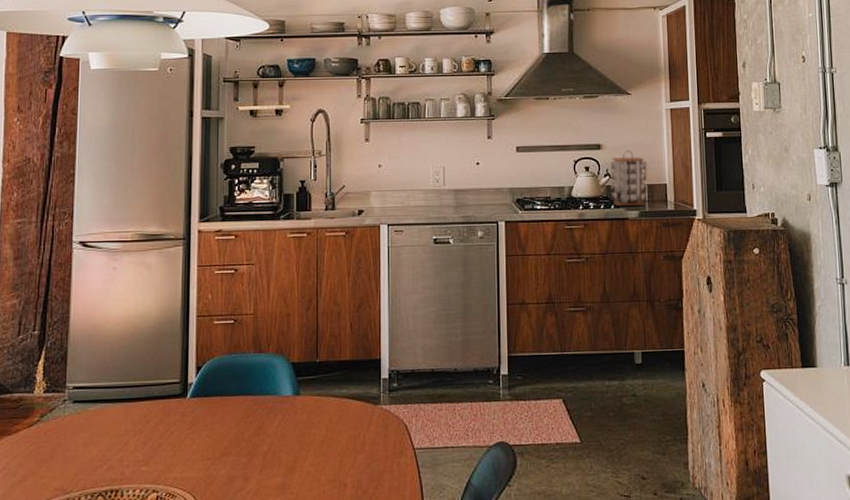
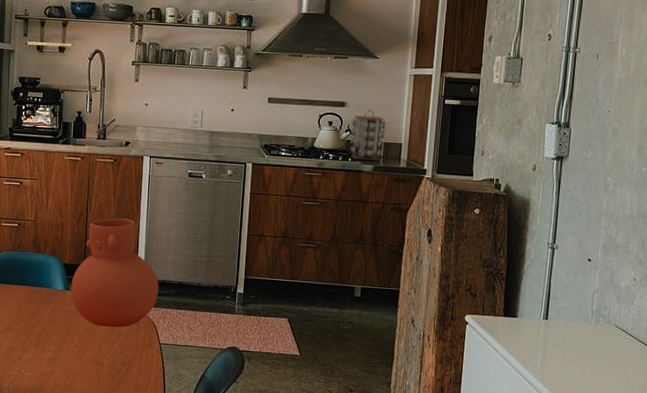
vase: none [302,300,408,436] -> present [71,218,159,328]

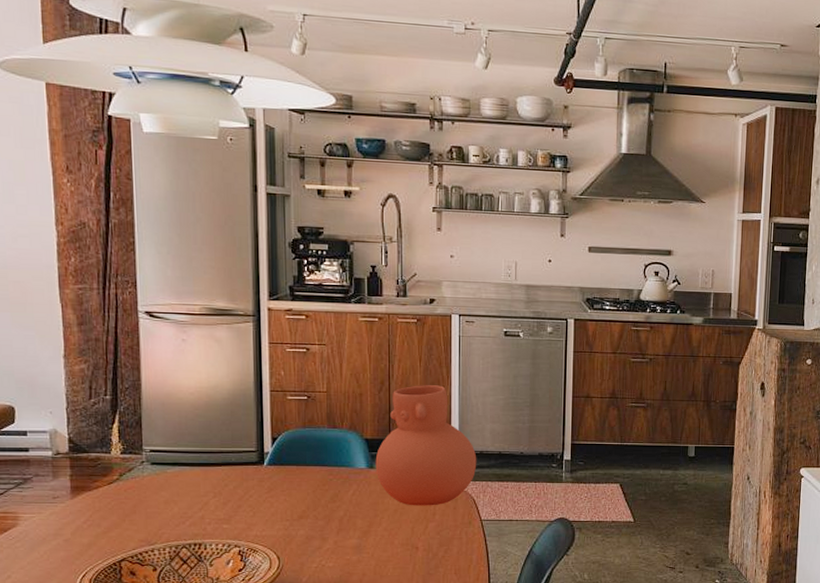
spice rack: present [349,109,385,162] -> none [677,258,714,313]

